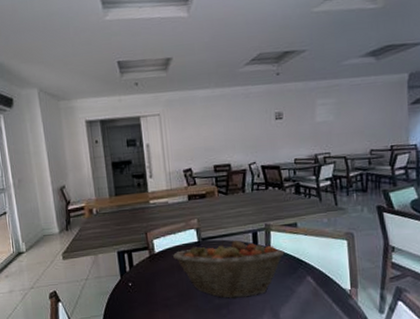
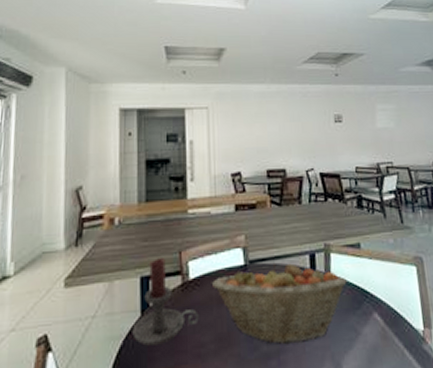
candle holder: none [115,238,165,299] -> present [132,258,199,346]

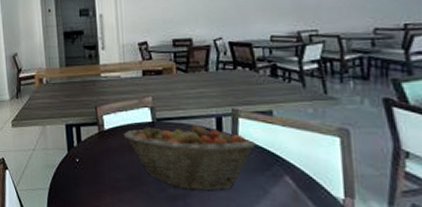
candle holder: present [132,258,199,346] -> none [62,111,114,176]

